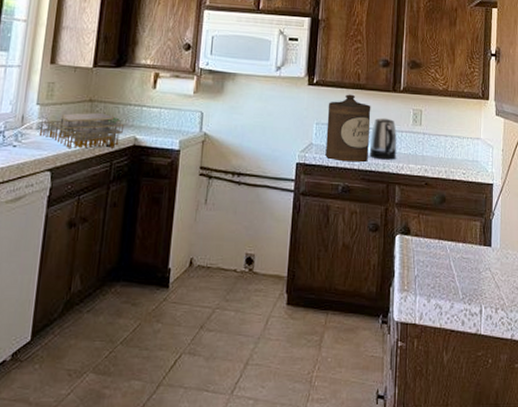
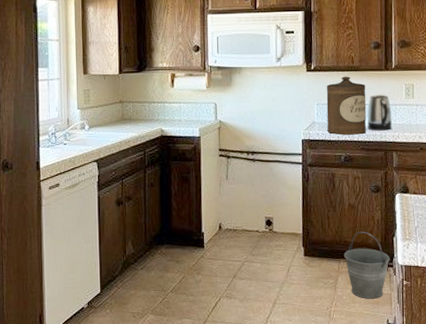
dish rack: present [40,112,124,150] -> none [84,111,151,143]
bucket: none [332,277,385,363] -> present [343,231,390,299]

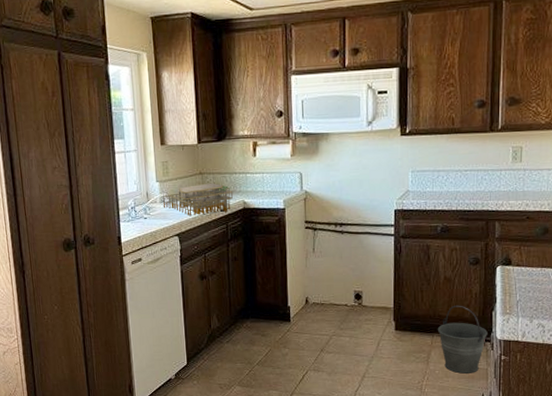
dish rack: none [84,111,151,143] -> present [163,183,233,217]
canister: present [326,76,367,136] -> none [422,139,467,205]
kettle: present [367,94,393,131] -> none [467,158,496,199]

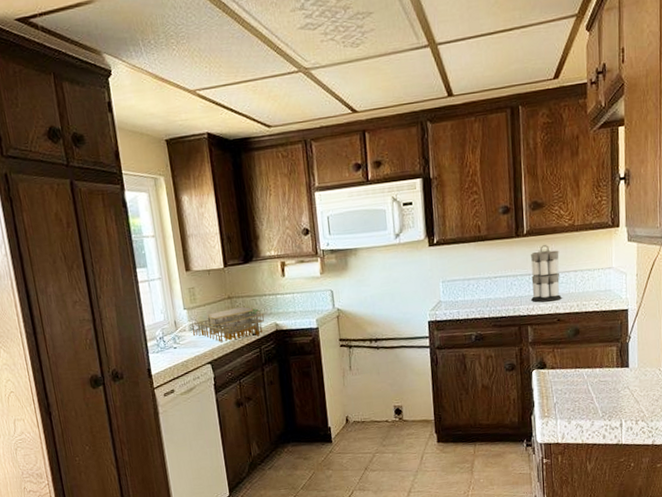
bucket: present [437,305,488,374] -> none [479,412,528,480]
spice rack: none [501,140,533,199] -> present [531,244,562,303]

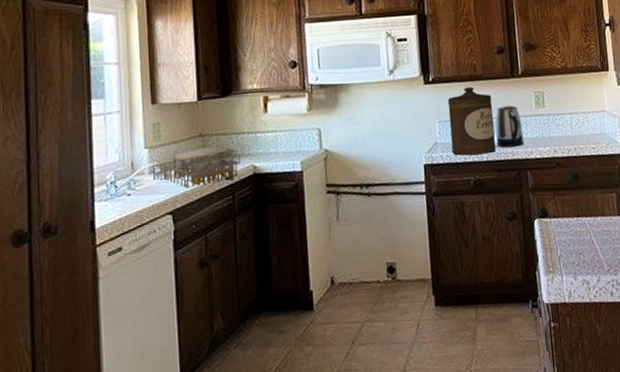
canister: none [451,247,498,314] -> present [447,86,496,157]
kettle: none [498,264,526,305] -> present [495,105,525,148]
spice rack: present [531,244,562,303] -> none [527,85,559,146]

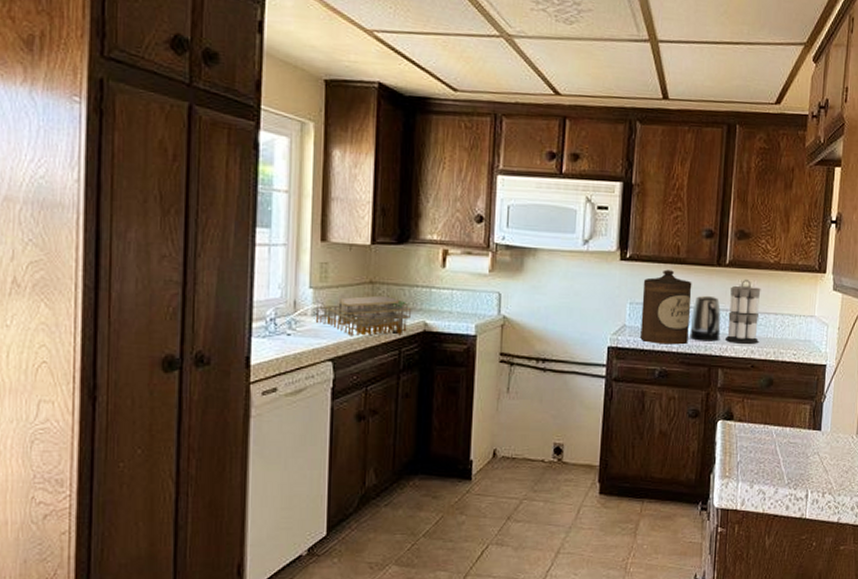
spice rack: none [527,85,559,146] -> present [726,278,761,344]

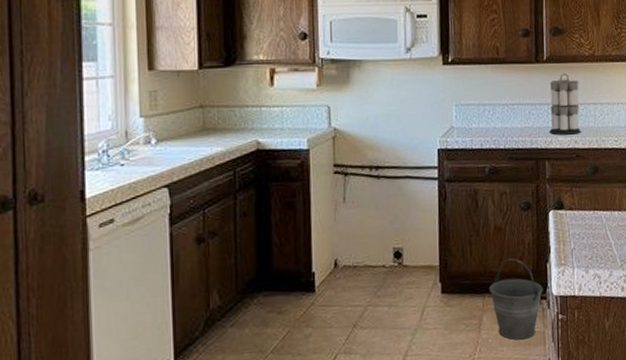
dish rack: present [316,295,411,337] -> none [149,118,243,162]
canister: present [640,269,692,345] -> none [466,70,515,143]
bucket: none [648,465,704,549] -> present [488,258,543,340]
kettle: present [690,295,721,342] -> none [515,91,545,136]

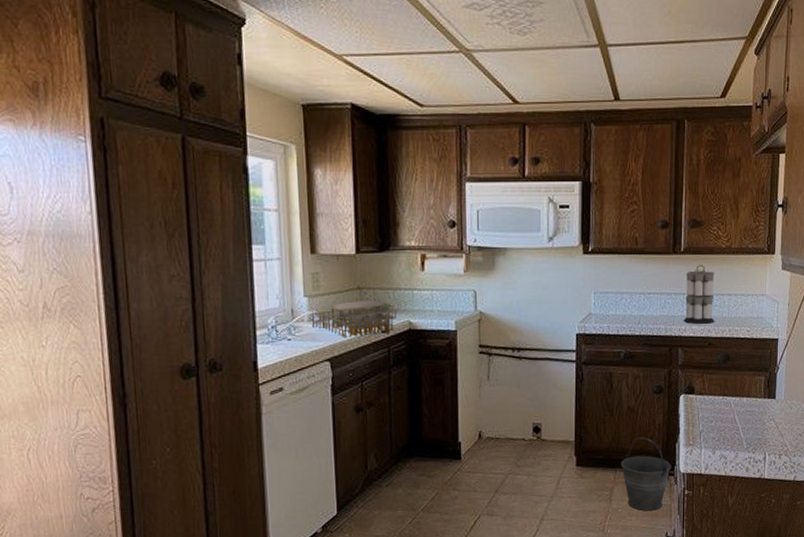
dish rack: none [149,118,243,162] -> present [312,299,396,339]

